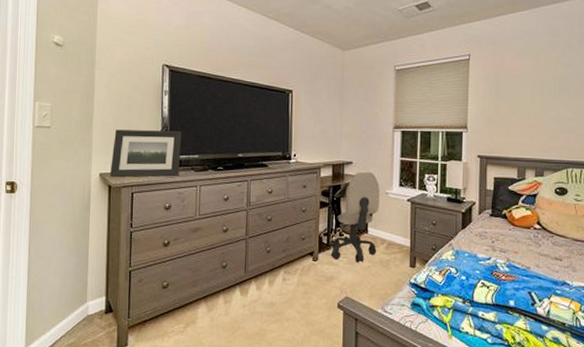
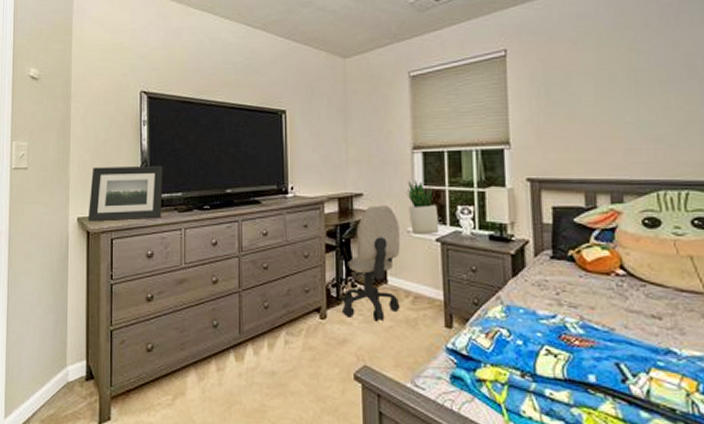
planter: none [387,152,411,196] -> present [406,179,440,234]

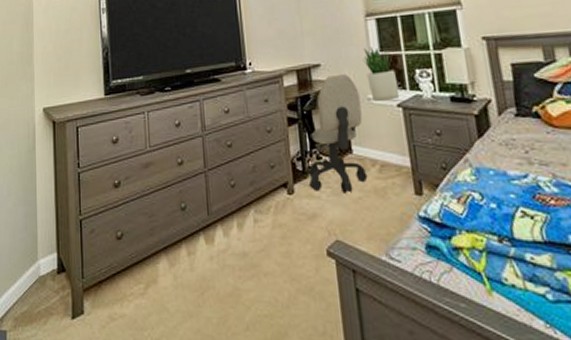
picture frame: present [87,166,163,222] -> none [53,51,125,112]

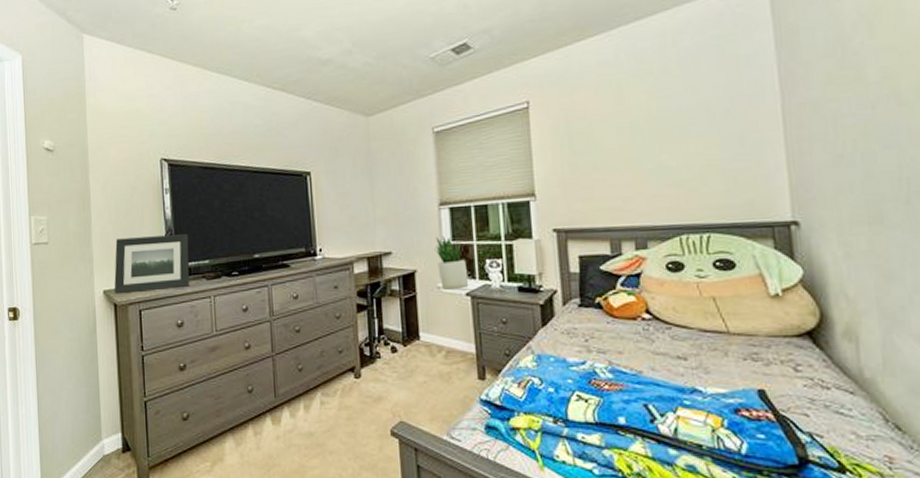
picture frame: none [53,51,125,112] -> present [114,234,190,294]
office chair: present [300,73,368,194] -> none [369,262,434,378]

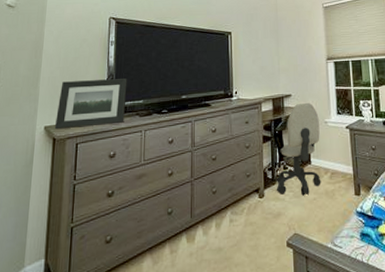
office chair: none [369,262,434,378] -> present [273,102,321,196]
planter: present [435,235,469,290] -> none [323,82,348,124]

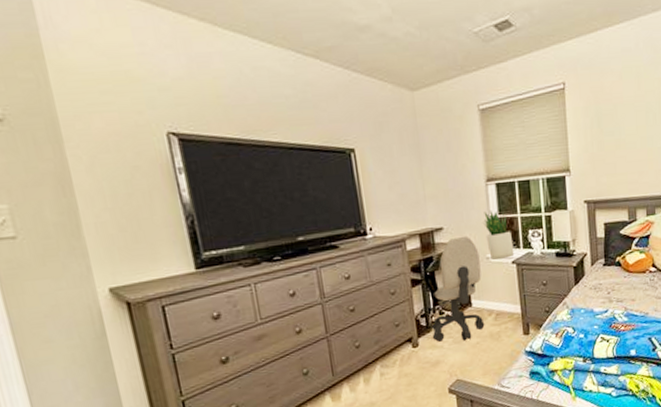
picture frame: present [54,78,127,130] -> none [118,219,224,291]
planter: none [323,82,348,124] -> present [483,210,515,260]

